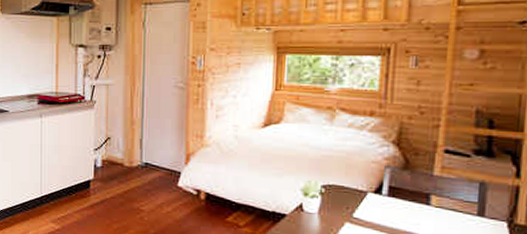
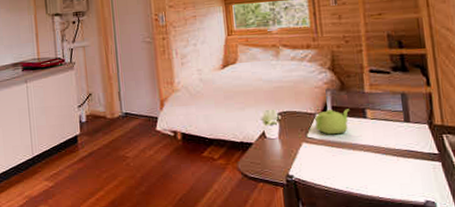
teapot: none [364,189,411,218] -> present [315,109,350,135]

